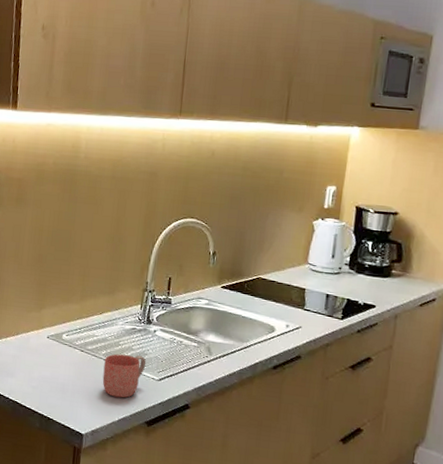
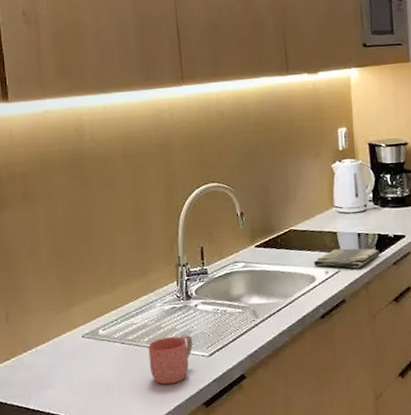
dish towel: none [276,305,346,328] -> present [313,248,380,268]

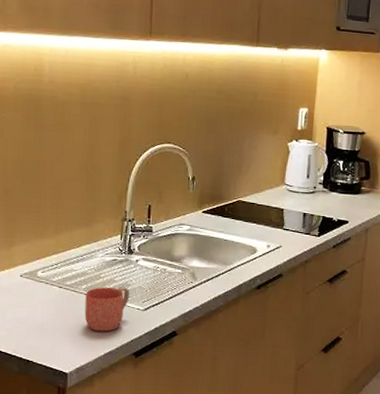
dish towel: present [313,248,380,268] -> none [257,225,322,246]

